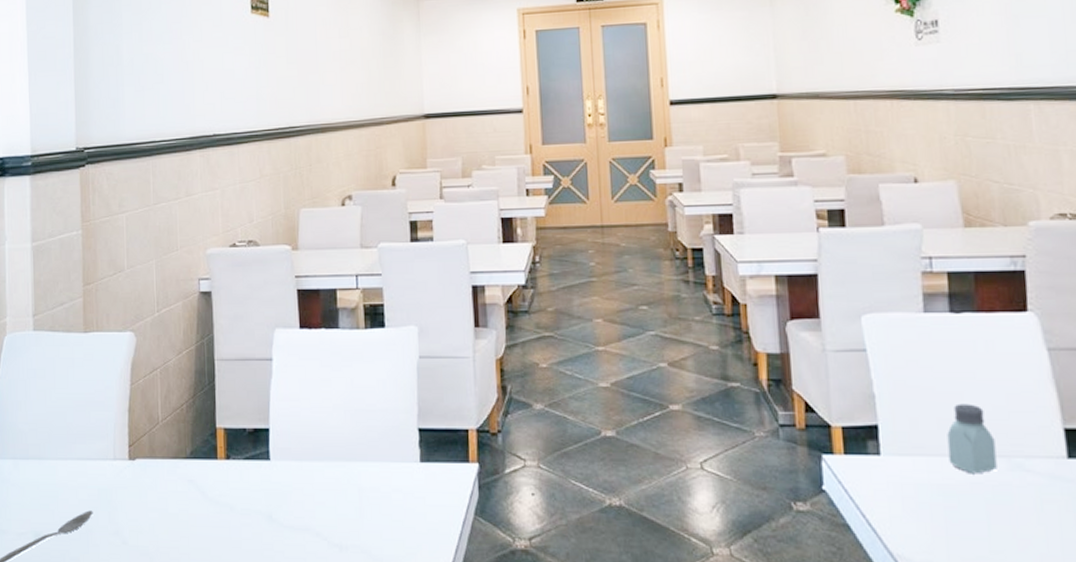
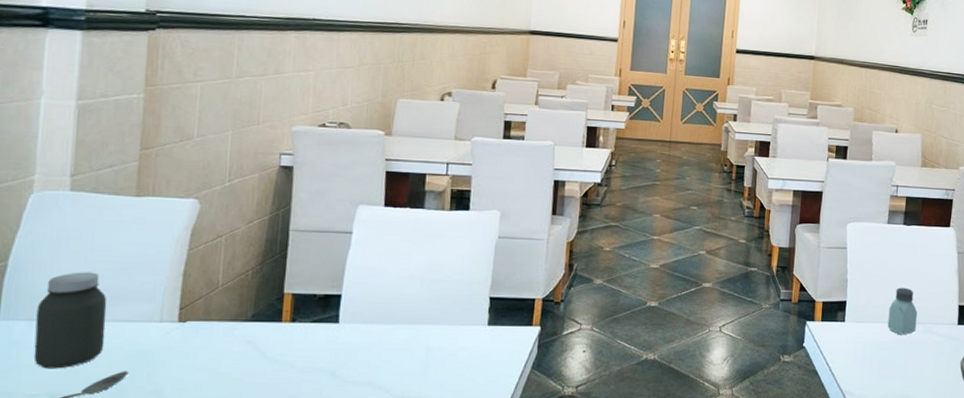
jar: none [18,410,72,507] -> present [33,272,107,369]

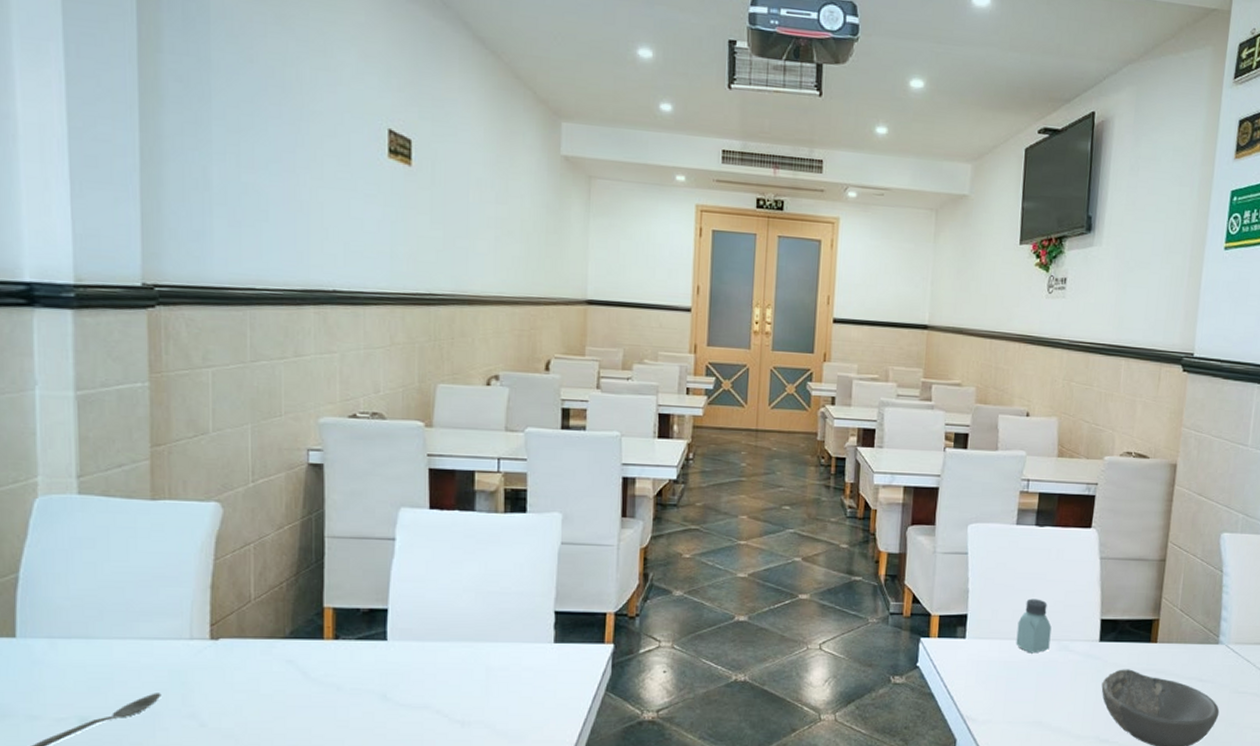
jar: present [33,272,107,369] -> none [55,584,132,691]

